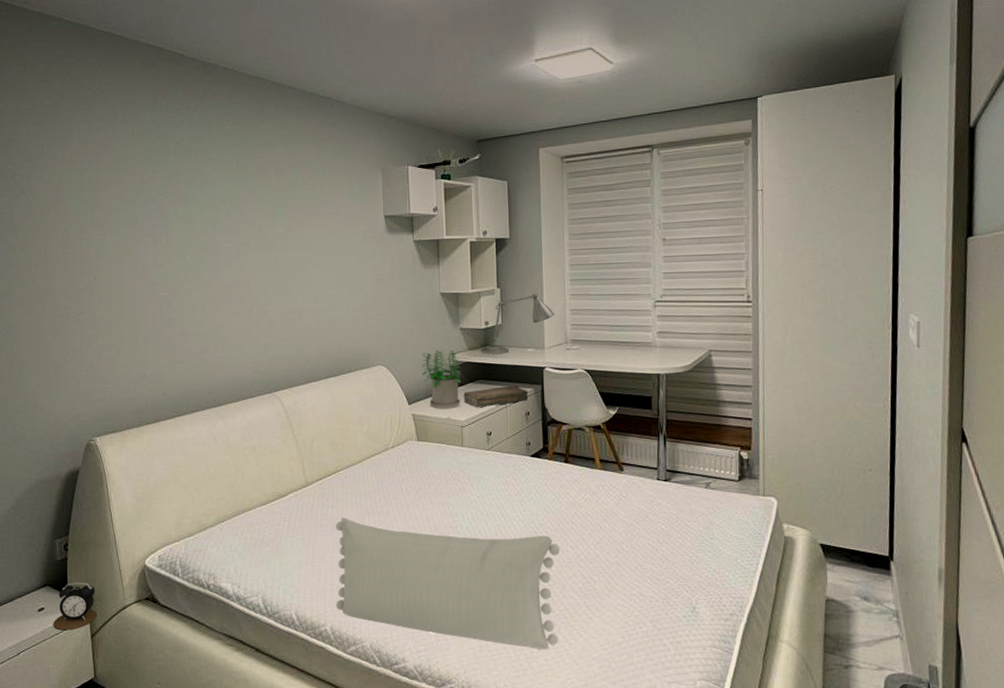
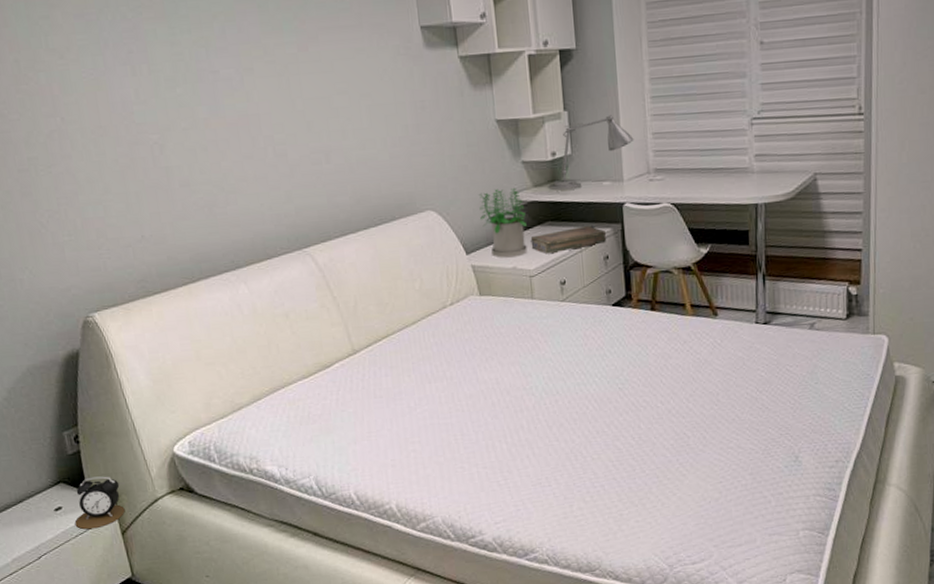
pillow: present [335,517,560,649] -> none [391,386,651,511]

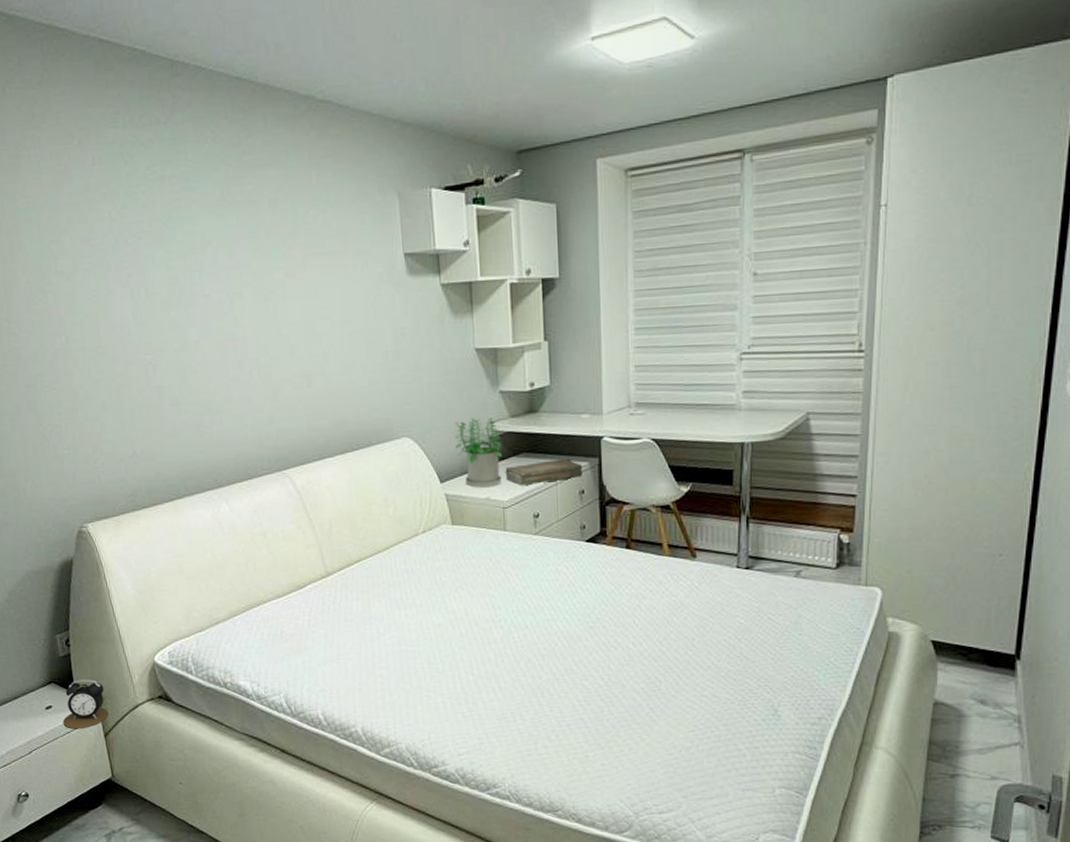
desk lamp: present [548,115,634,191] -> none [525,346,616,422]

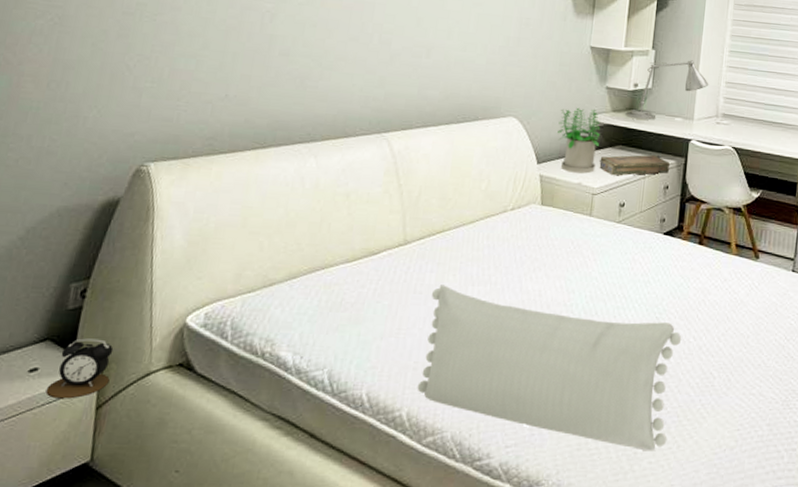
pillow: none [361,611,620,753] -> present [417,285,682,450]
desk lamp: none [525,346,616,422] -> present [625,60,709,120]

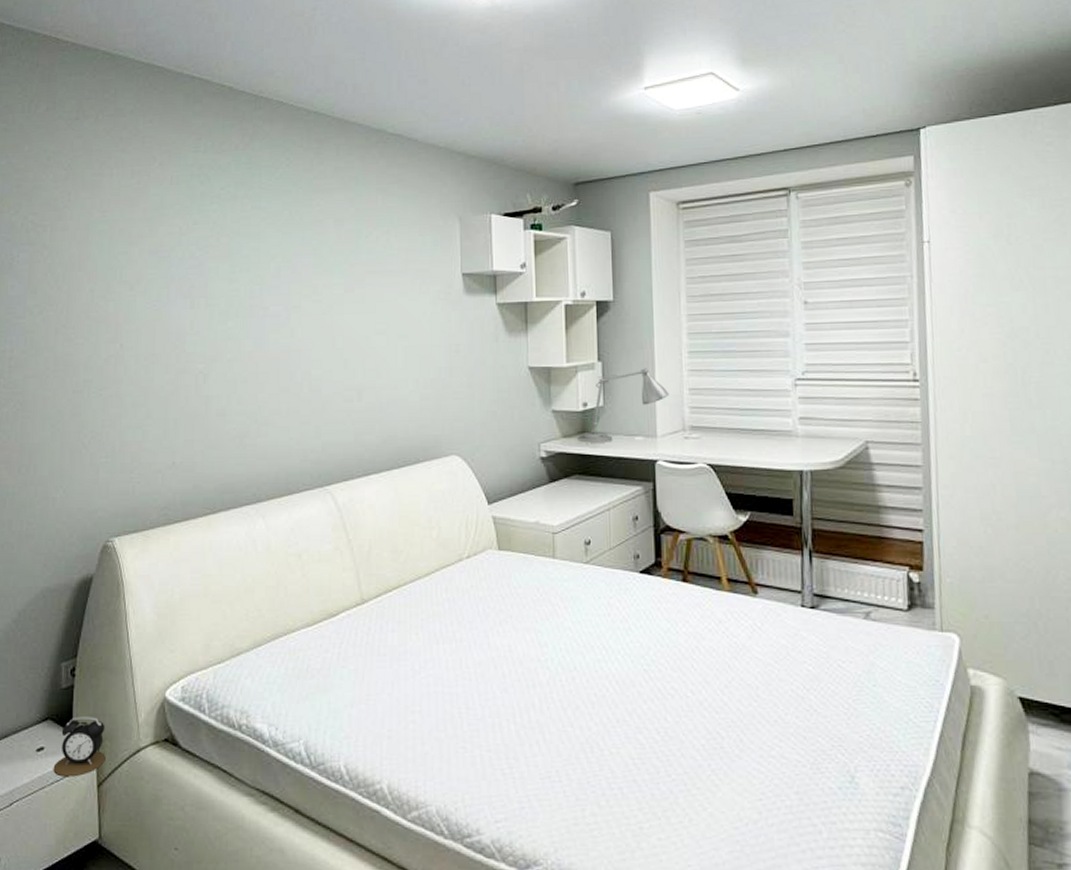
pillow: present [417,285,682,450] -> none [394,645,678,824]
potted plant: present [557,107,601,174] -> none [505,436,553,511]
decorative box: present [598,154,670,176] -> none [554,482,636,510]

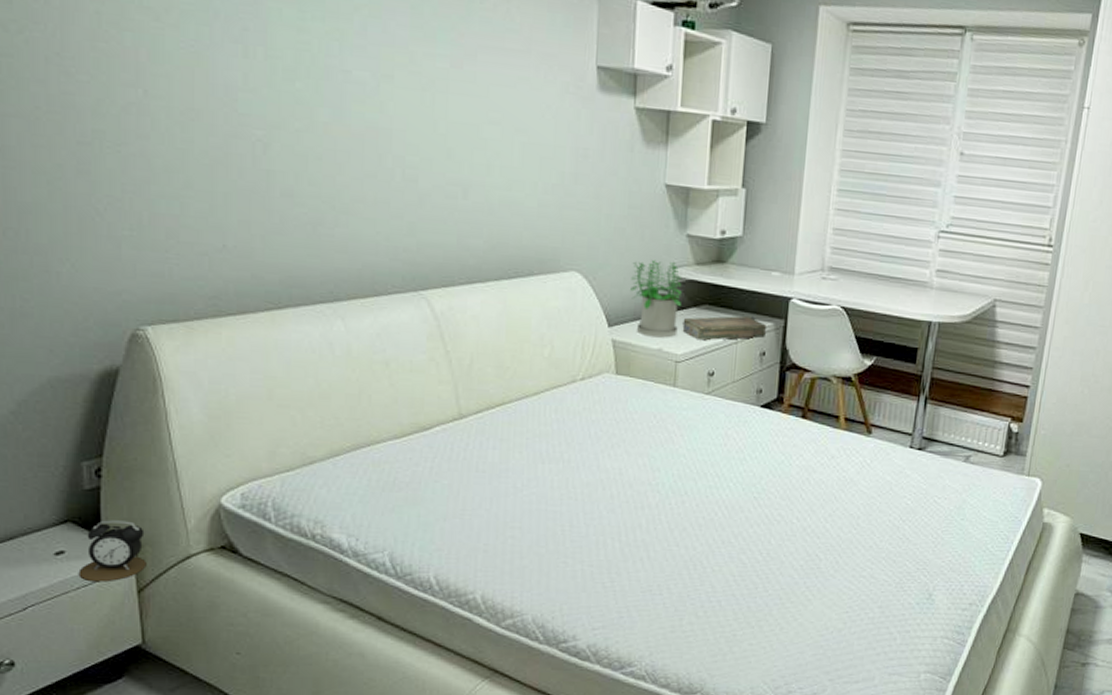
potted plant: none [505,436,553,511] -> present [630,259,682,338]
decorative box: none [554,482,636,510] -> present [681,315,766,341]
desk lamp: present [577,368,670,443] -> none [711,201,813,275]

